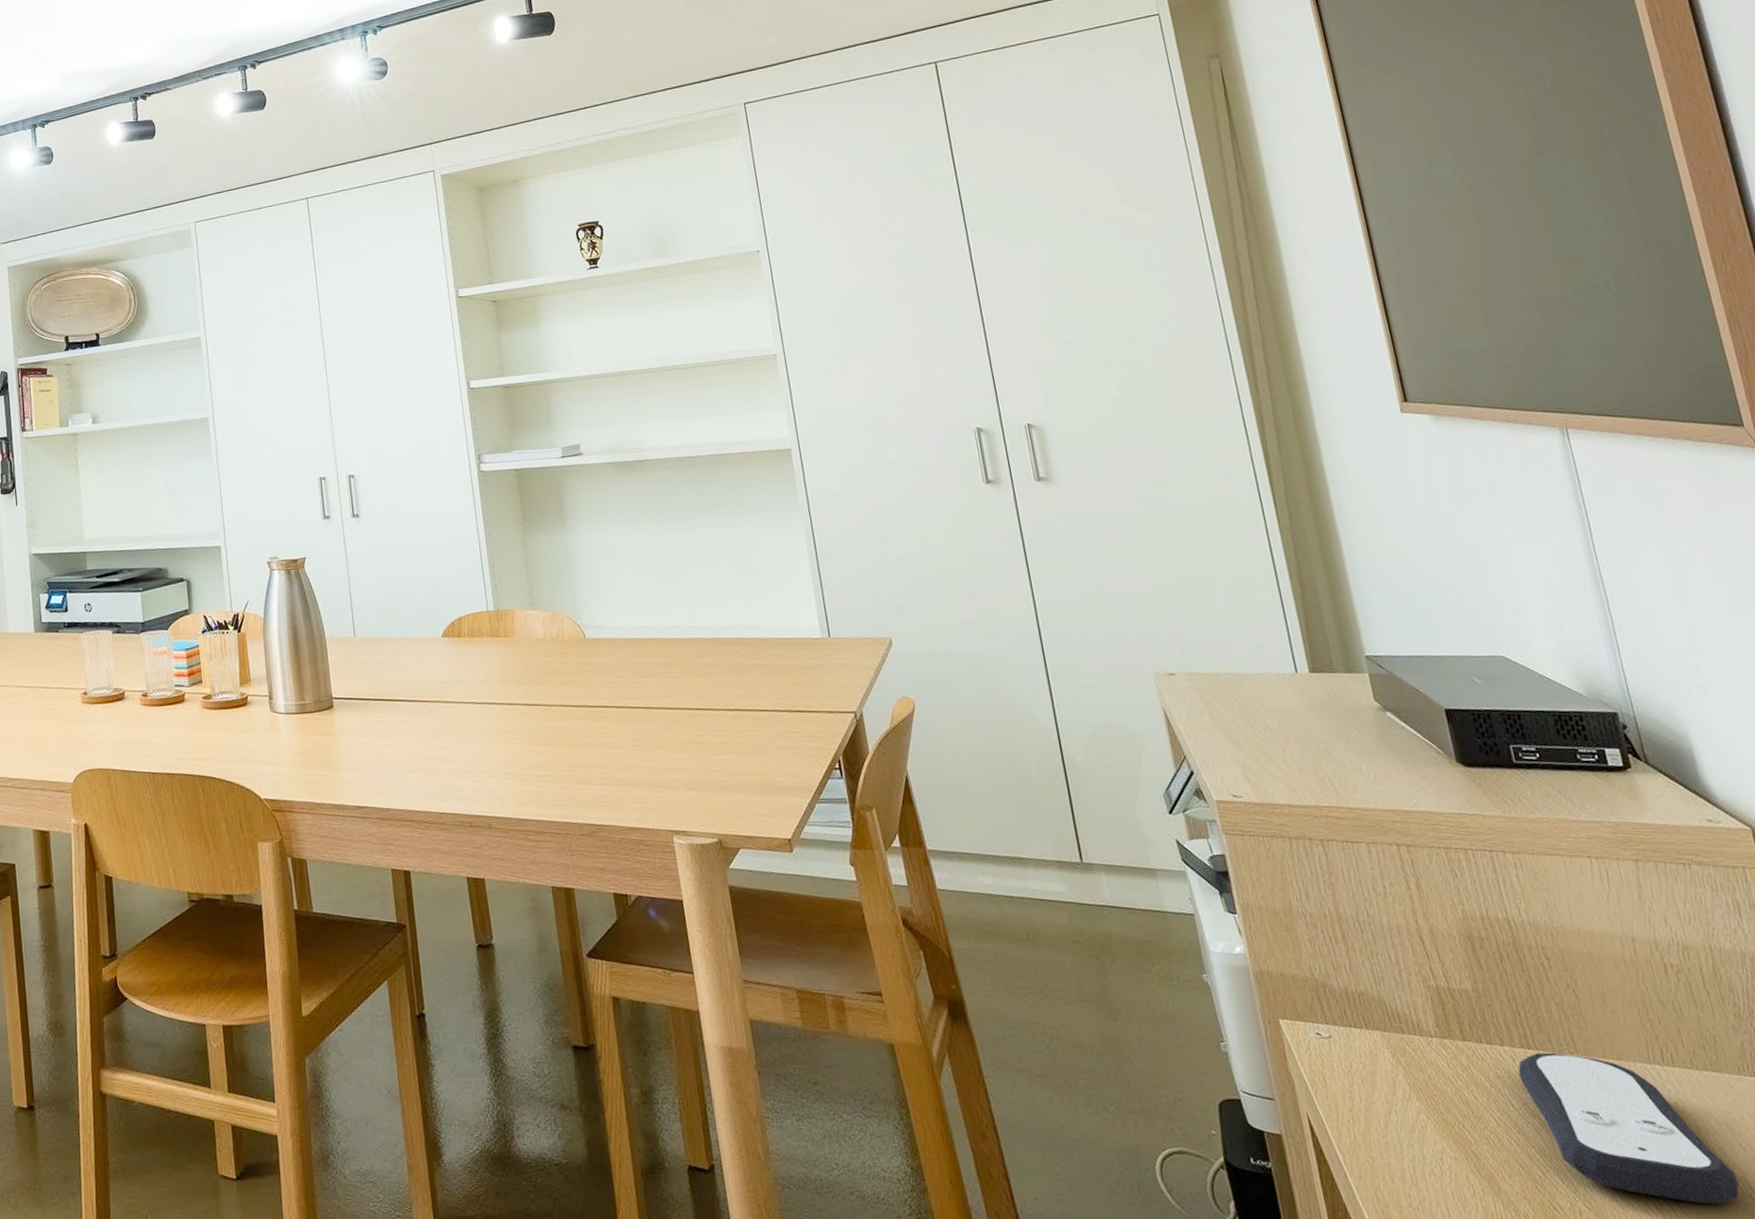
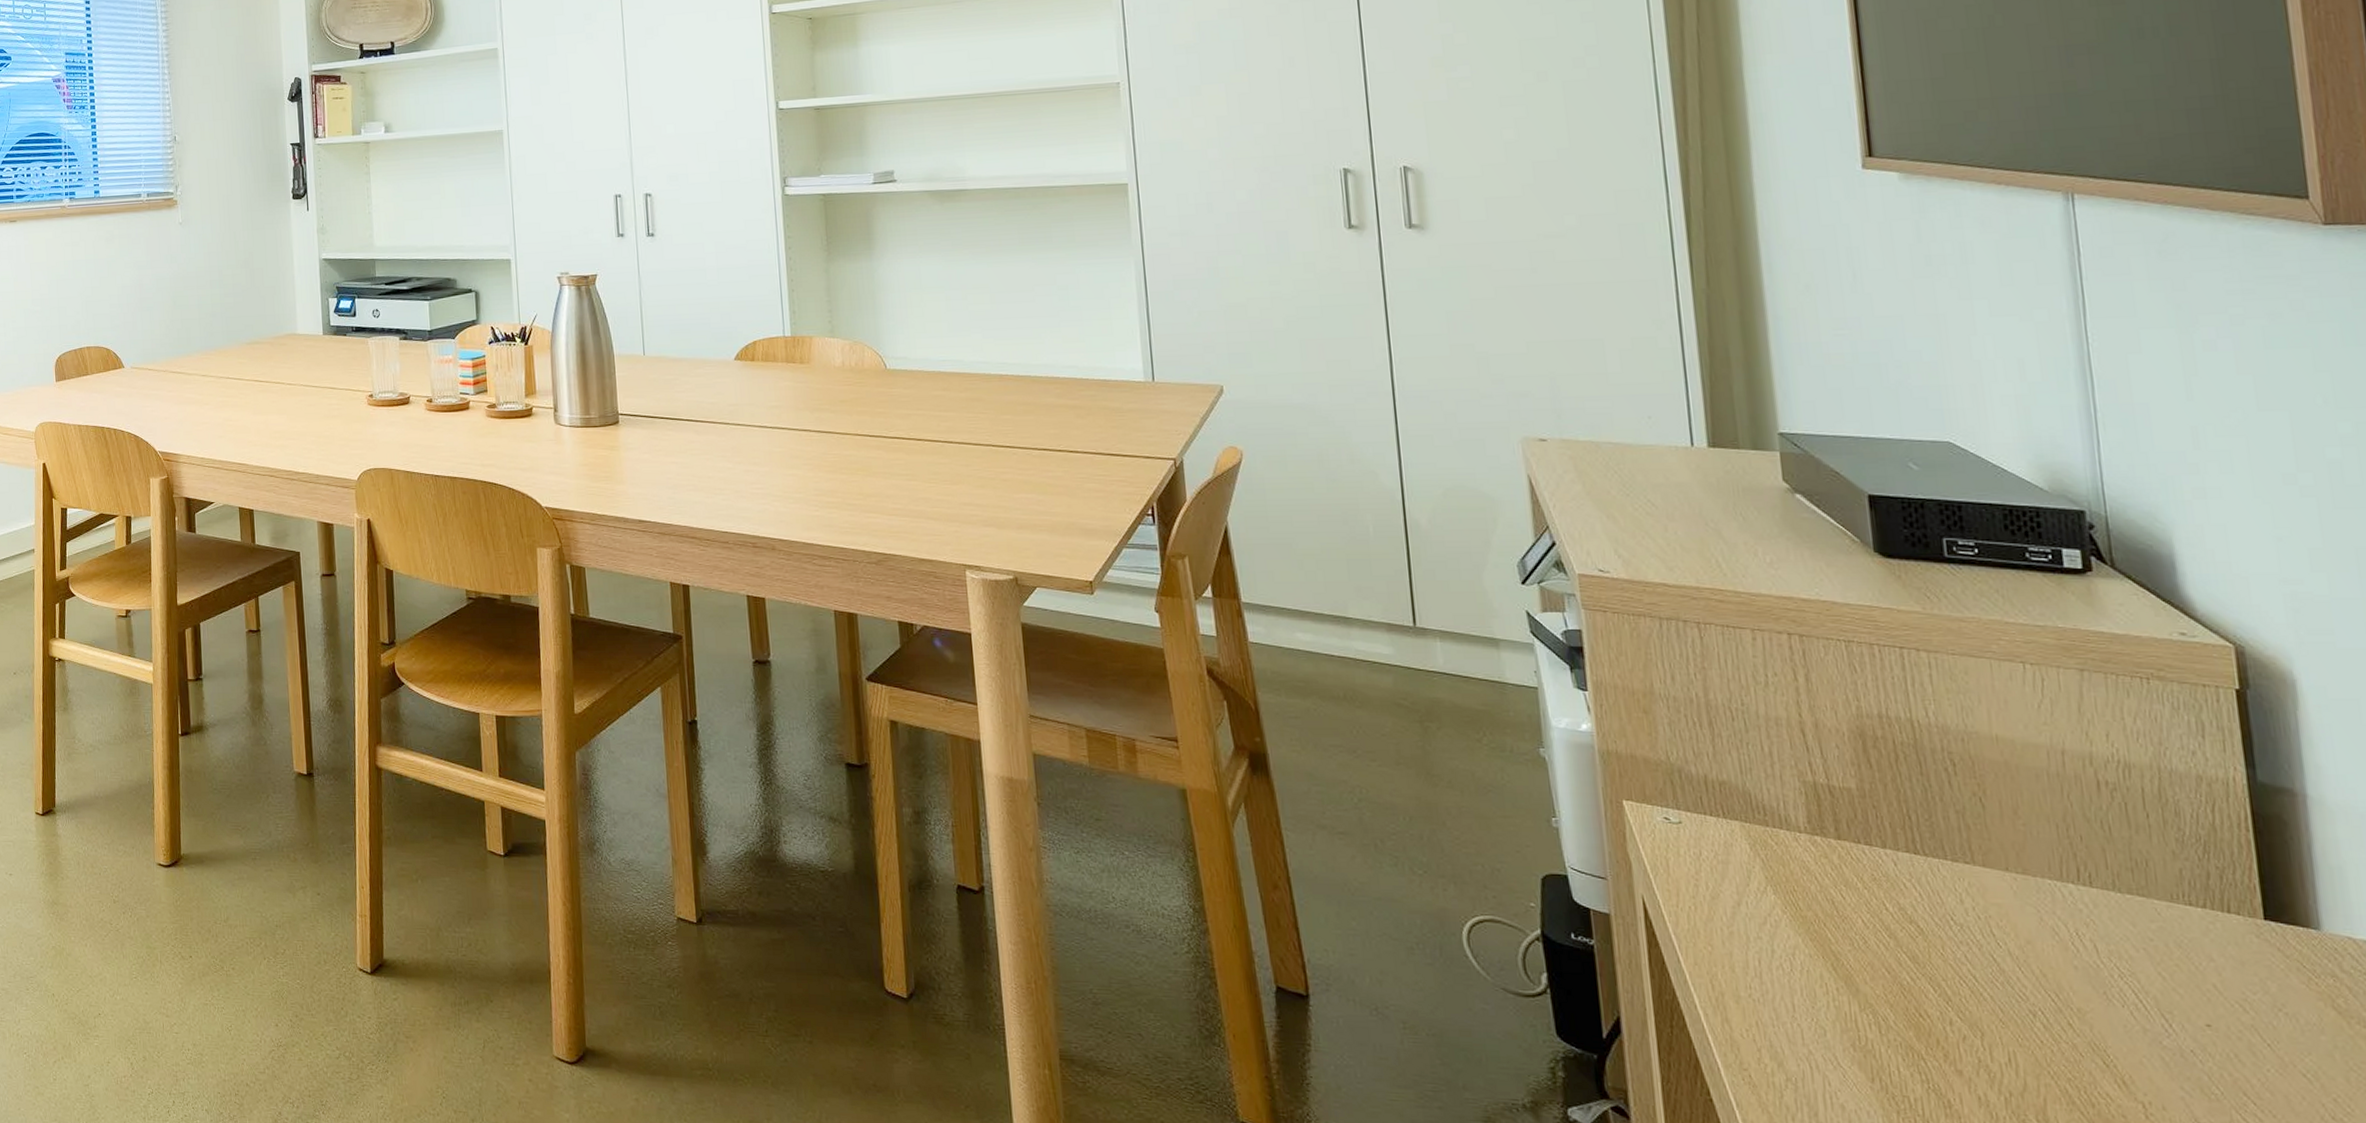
remote control: present [1518,1052,1740,1205] -> none [1899,859,2150,1031]

